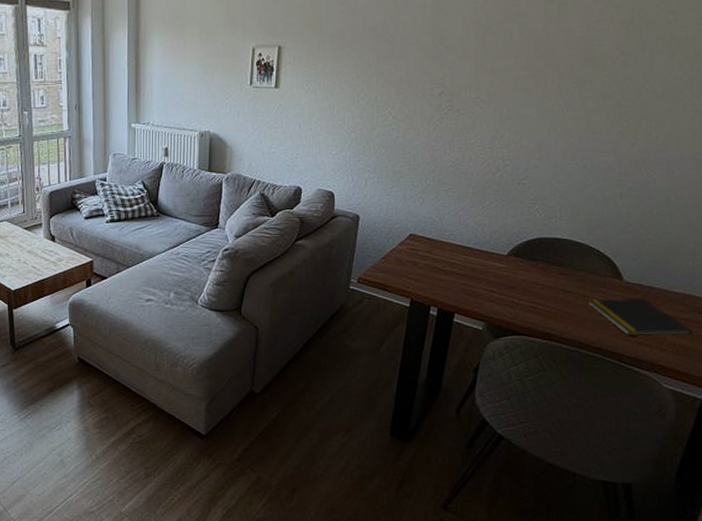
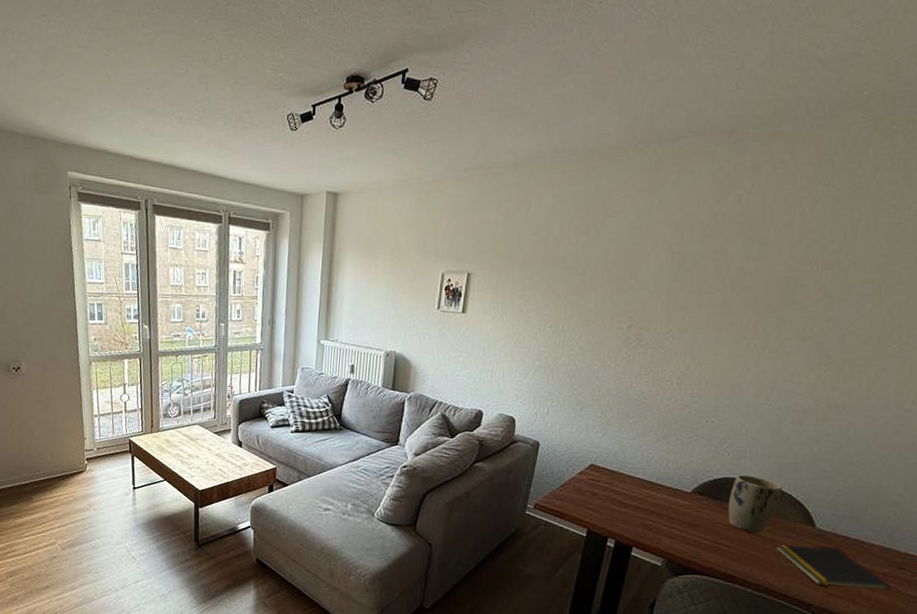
plant pot: none [542,234,591,291] -> present [727,474,783,534]

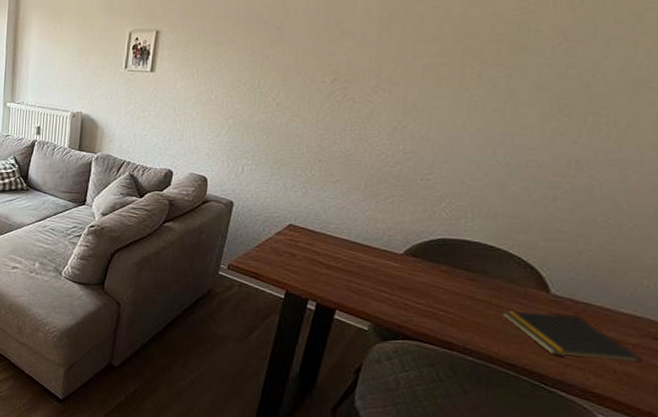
plant pot: present [727,474,783,534] -> none [445,235,511,299]

